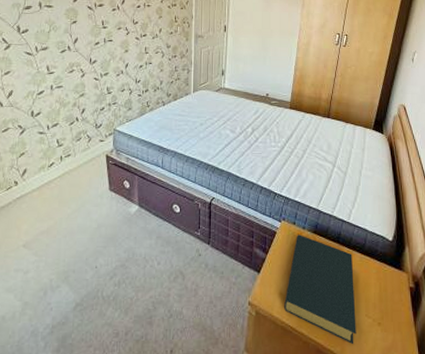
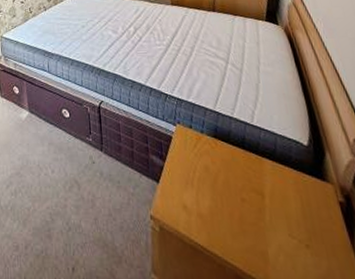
hardback book: present [284,235,356,345] -> none [190,139,281,271]

